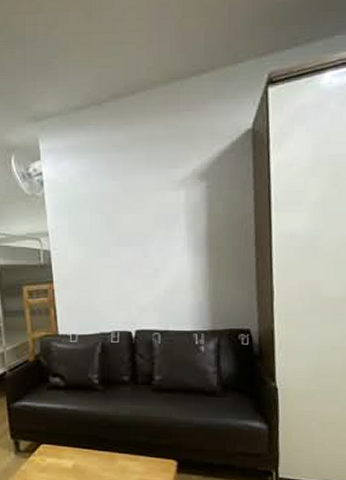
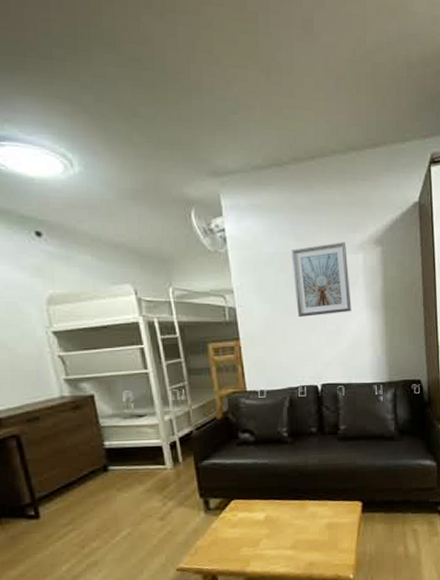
picture frame: none [107,179,171,260] -> present [291,242,352,318]

